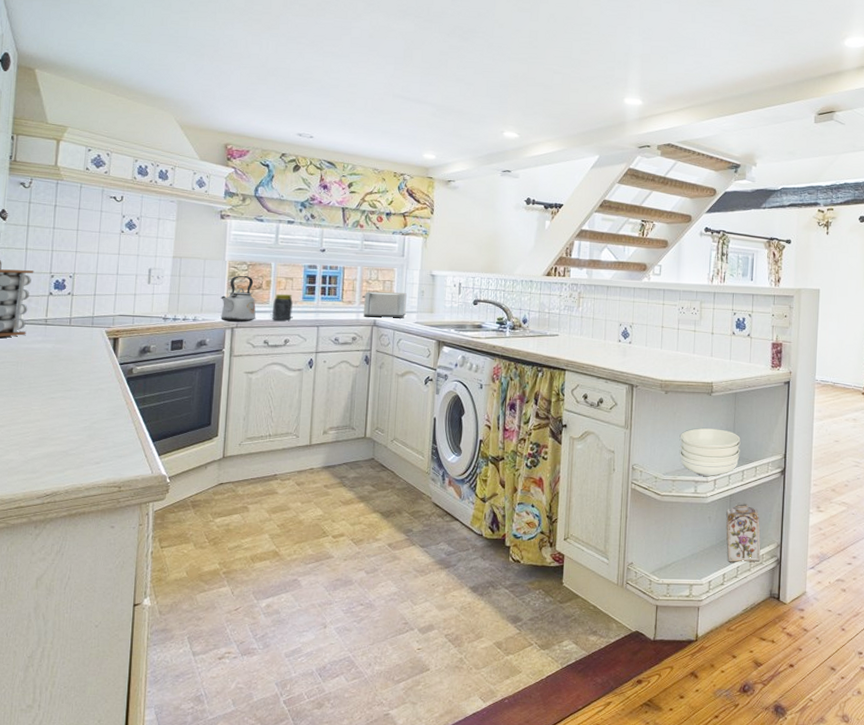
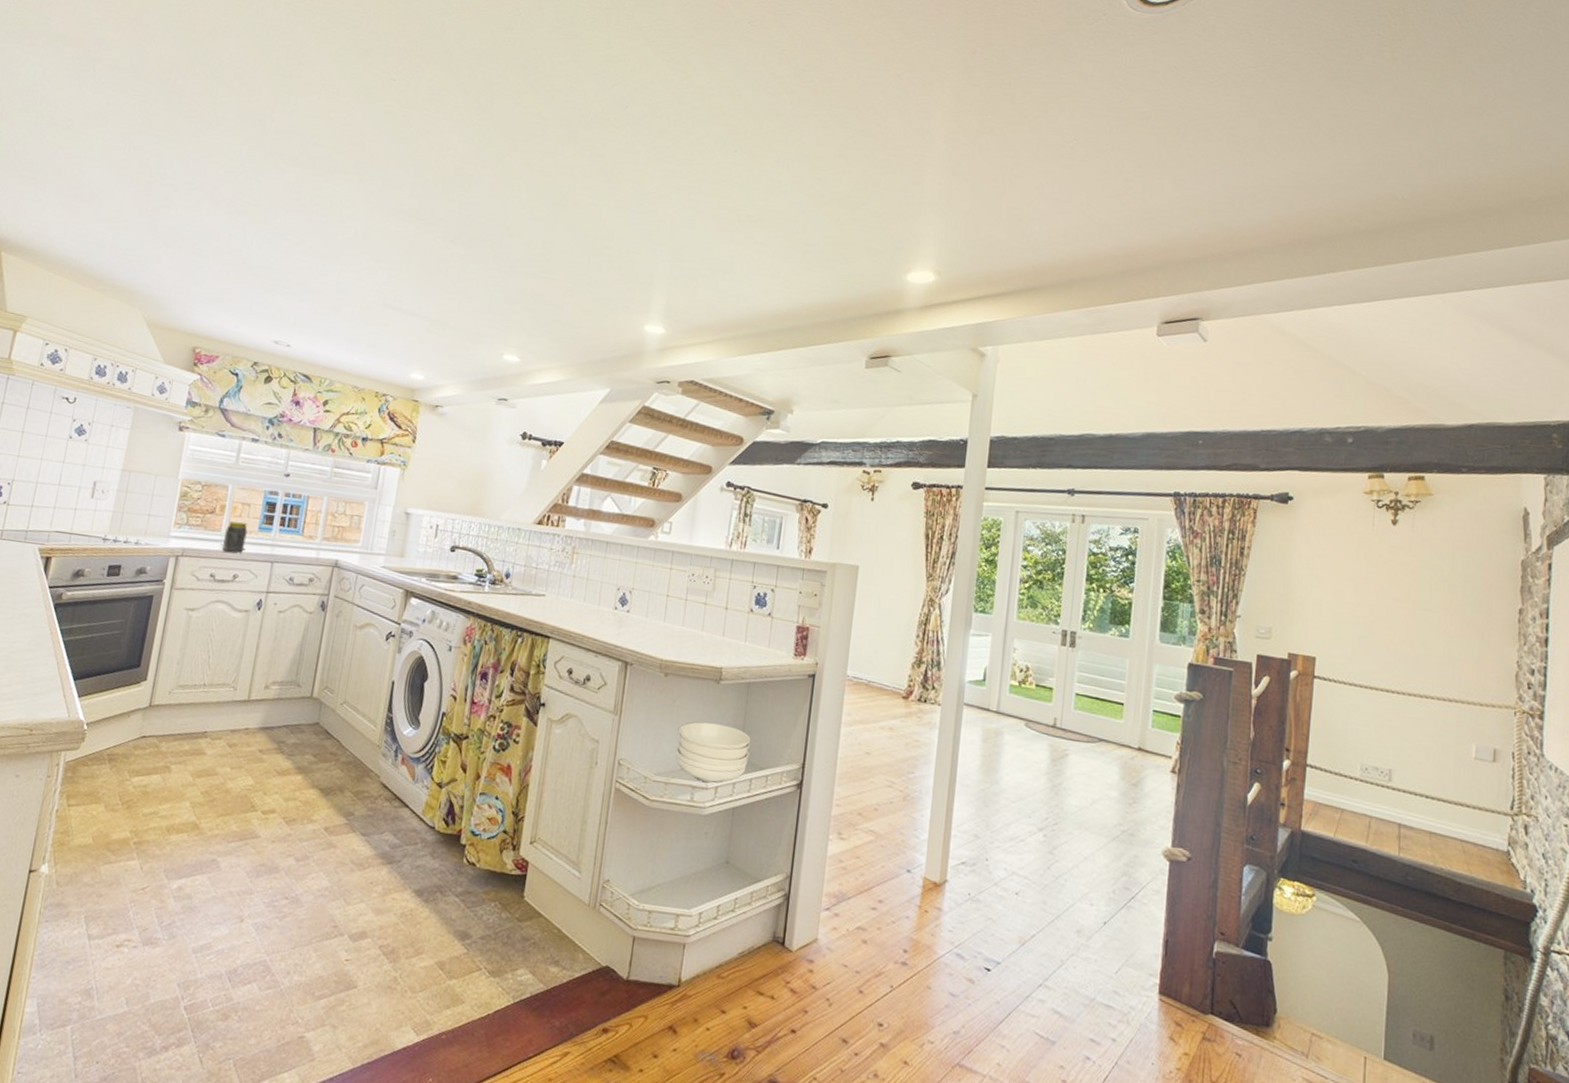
kettle: present [221,276,256,323] -> none [165,497,206,551]
toaster: present [361,291,407,318] -> none [324,526,376,561]
decorative jar: present [725,502,761,563] -> none [724,818,767,895]

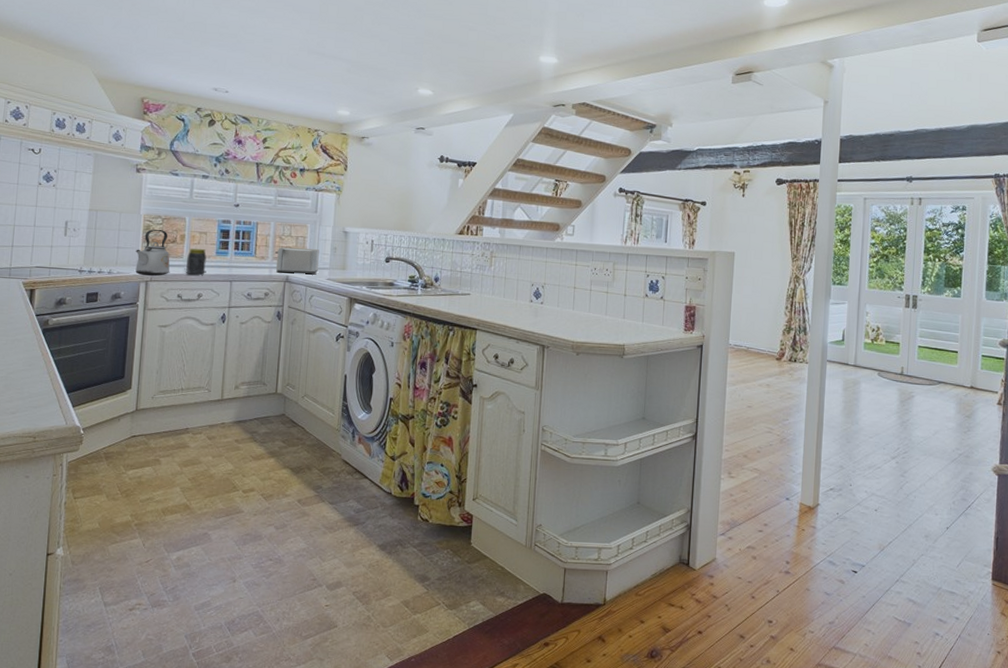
kettle: none [165,497,206,551] -> present [135,229,170,277]
toaster: none [324,526,376,561] -> present [274,247,319,275]
bowl: present [676,721,751,784] -> none [590,391,652,441]

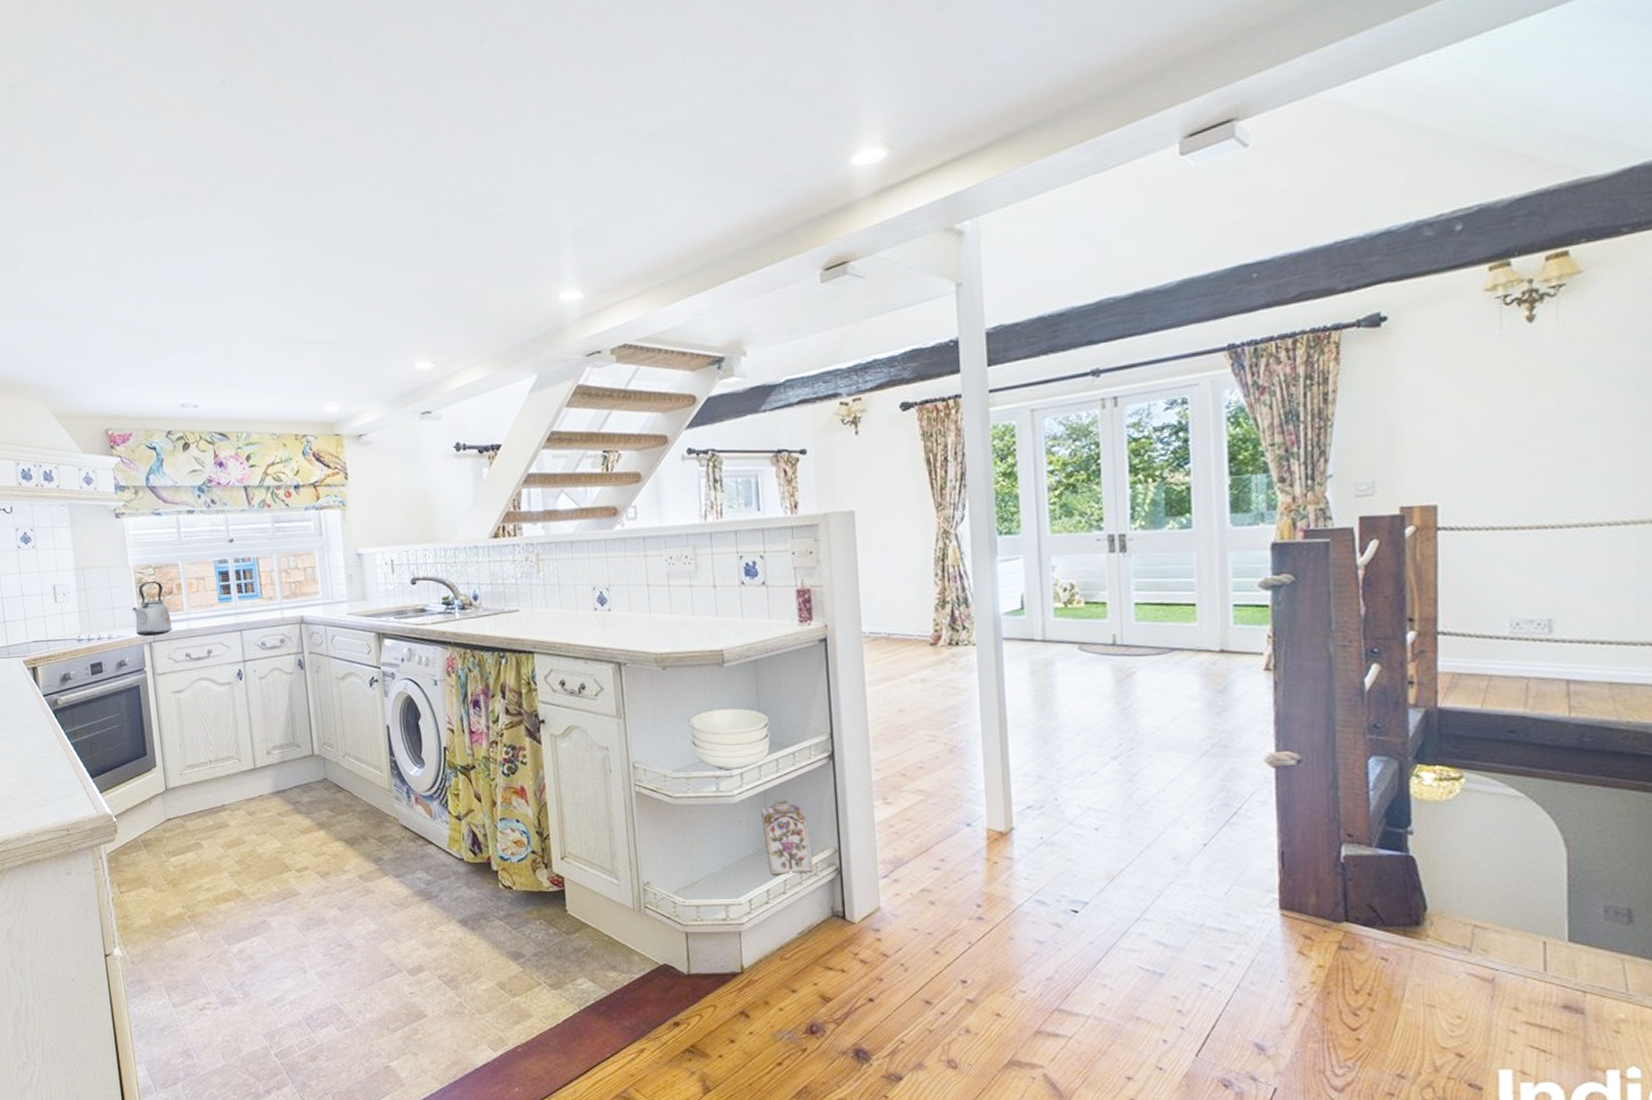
jar: present [185,248,207,277] -> none [188,596,211,631]
toaster: present [274,247,319,275] -> none [282,580,335,615]
bowl: none [590,391,652,441] -> present [688,708,771,771]
decorative jar: none [635,466,671,527] -> present [760,799,814,875]

